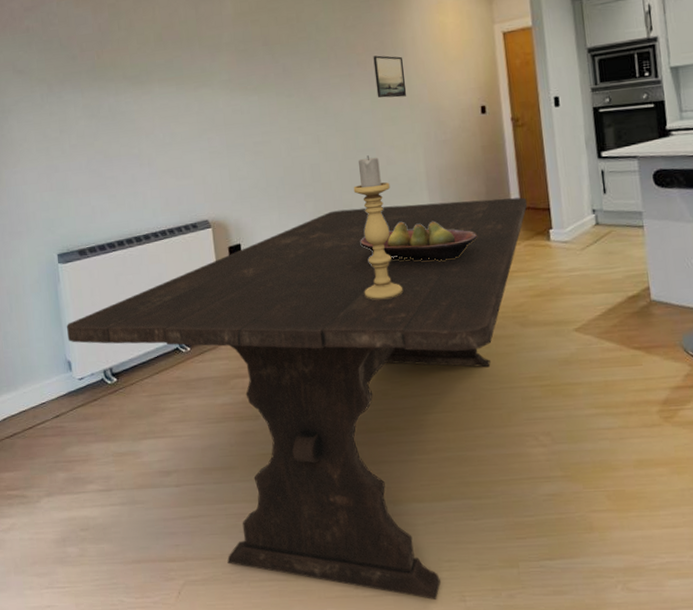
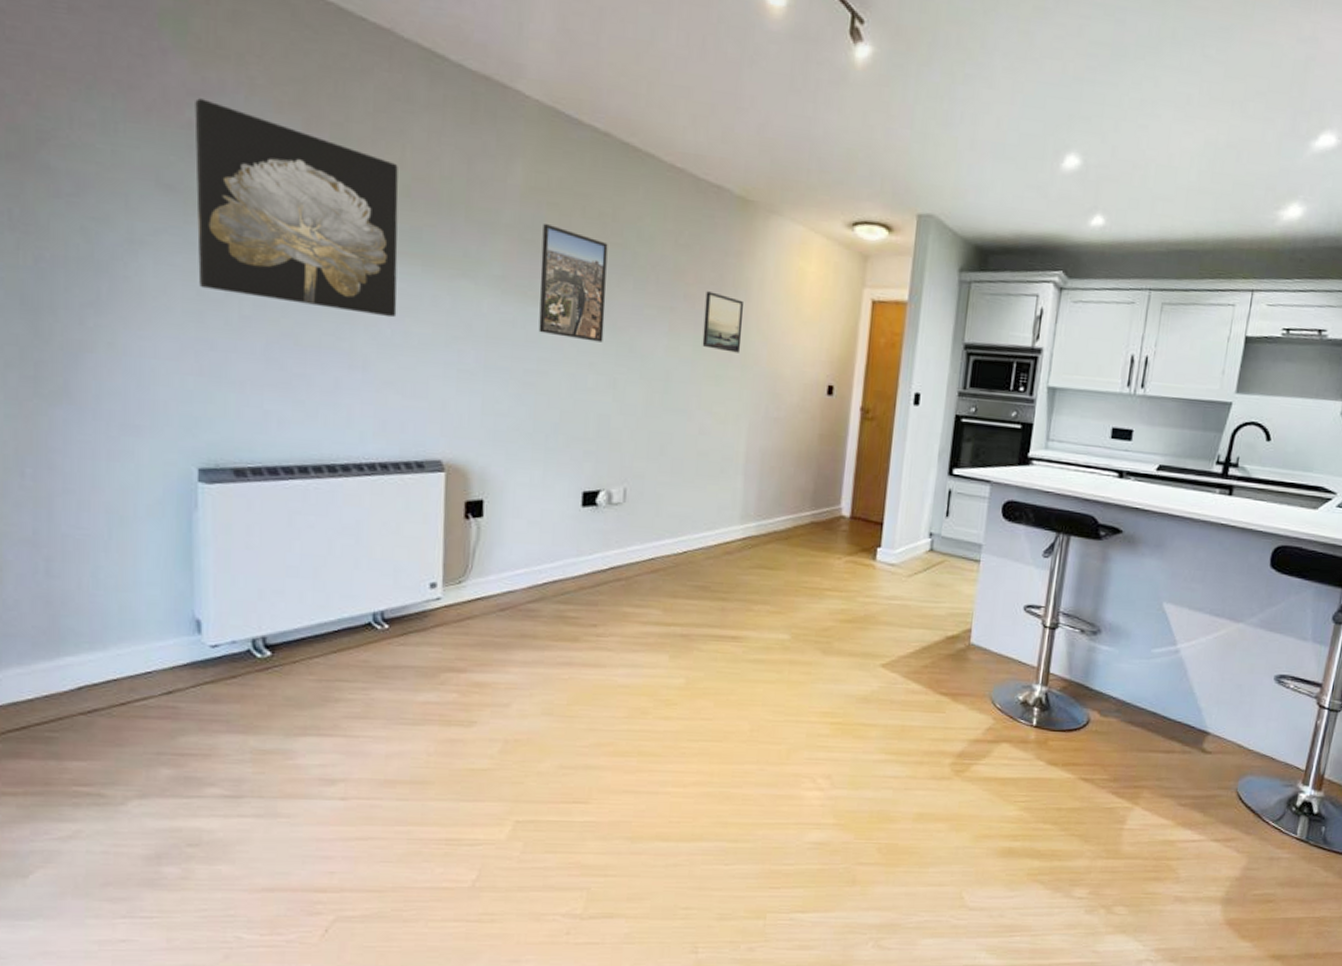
wall art: none [29,11,165,132] -> present [194,98,399,318]
dining table: present [66,197,528,600] -> none [199,479,859,950]
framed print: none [251,35,305,114] -> present [538,224,608,342]
candle holder: present [353,155,404,300] -> none [640,417,698,600]
fruit bowl: present [360,222,478,262] -> none [646,509,794,564]

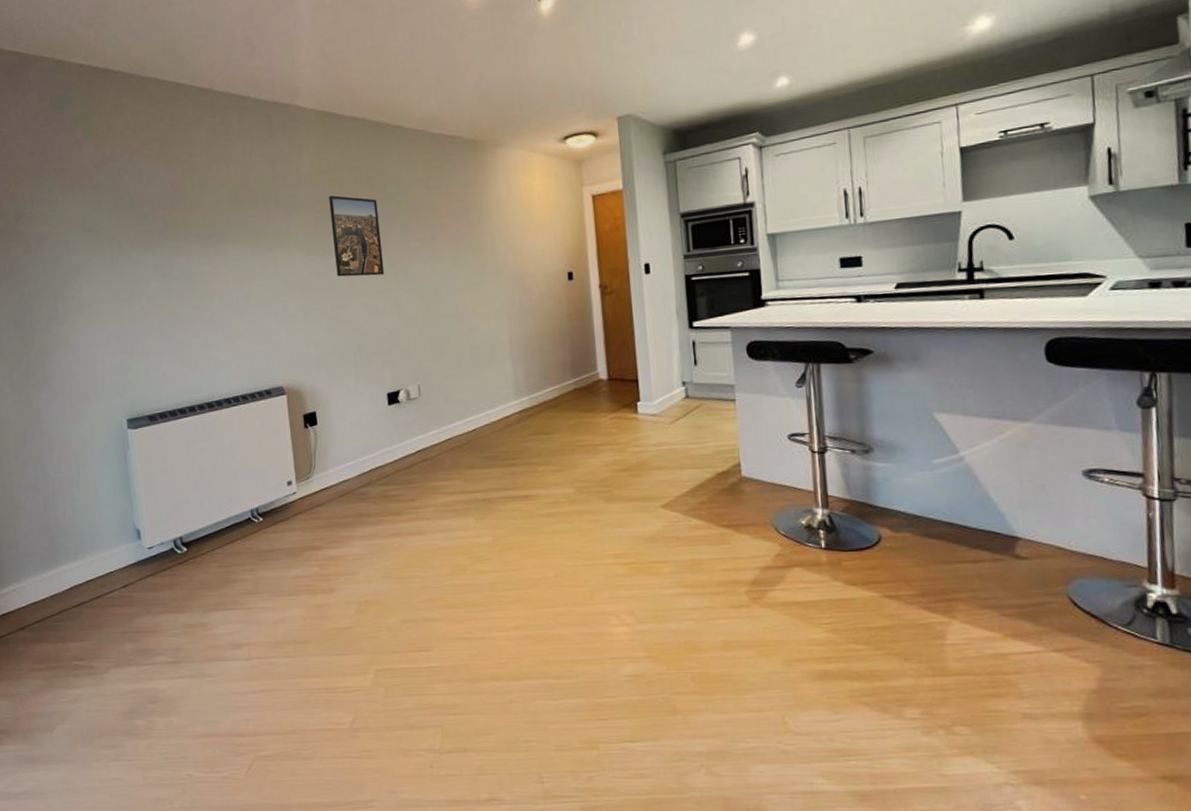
wall art: present [194,98,399,318] -> none [99,166,239,293]
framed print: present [702,291,744,353] -> none [456,217,491,263]

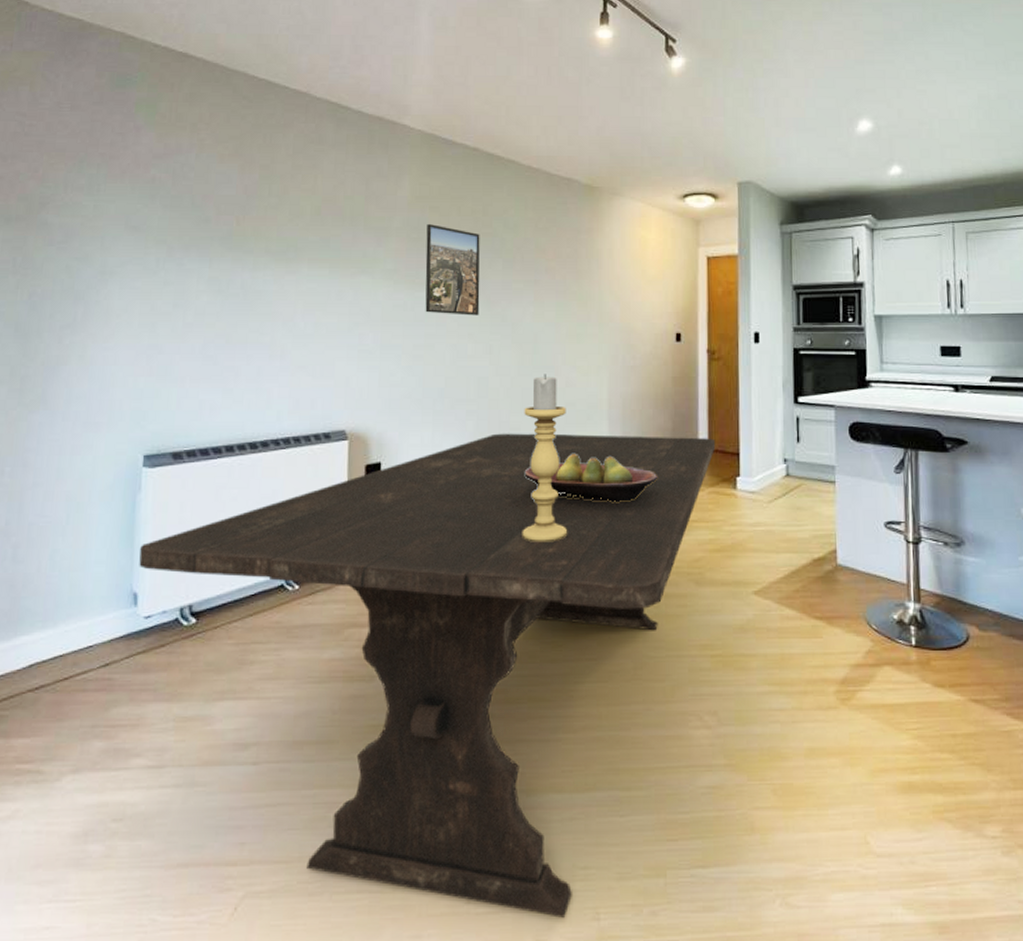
dining table: none [135,368,615,780] -> present [139,433,716,918]
candle holder: none [433,322,484,472] -> present [522,374,568,543]
fruit bowl: none [440,392,562,433] -> present [524,454,658,502]

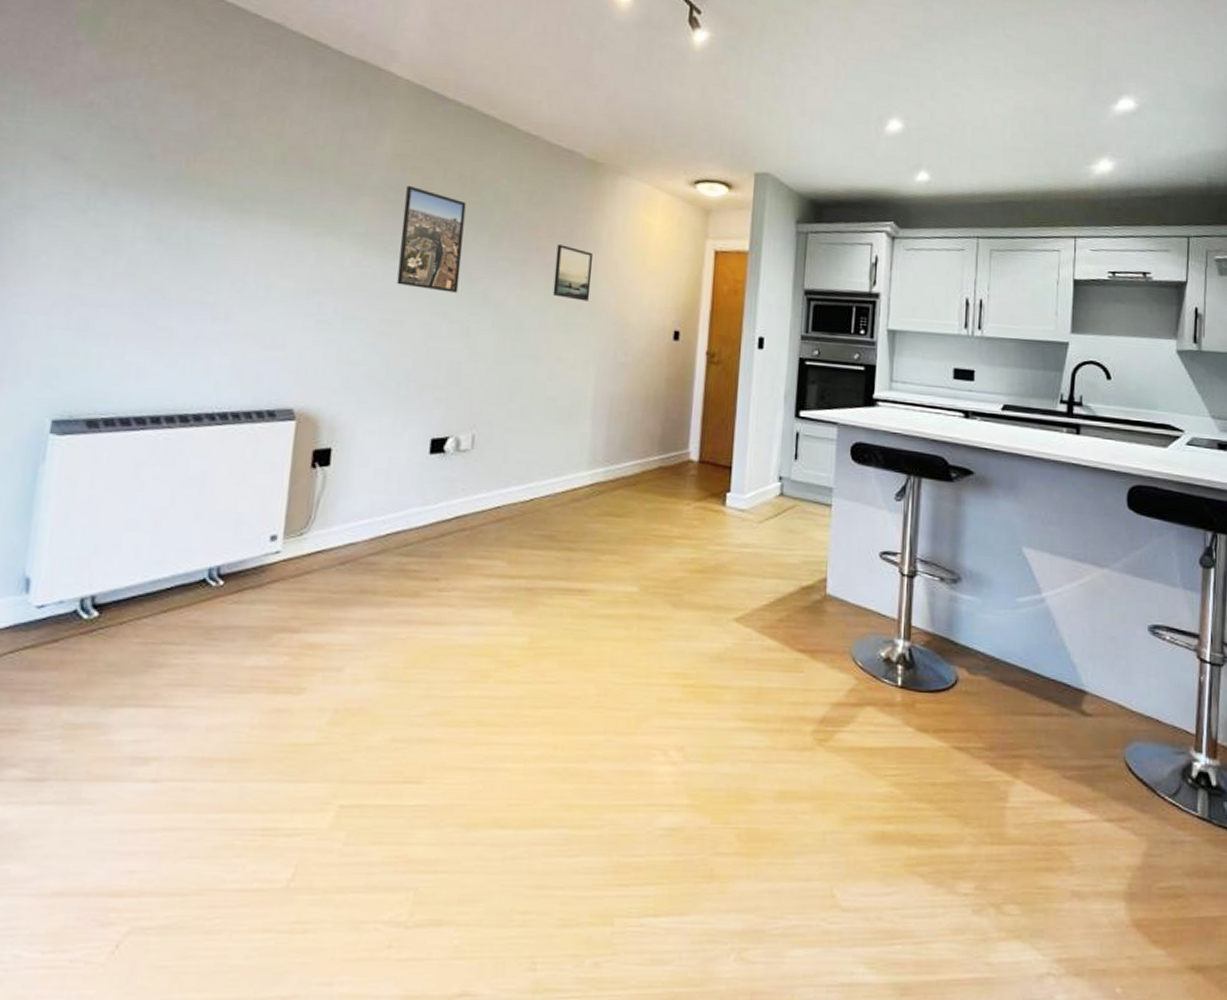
dining table: present [139,433,716,918] -> none [35,425,708,967]
candle holder: present [522,374,568,543] -> none [484,364,547,551]
fruit bowl: present [524,454,658,502] -> none [493,454,642,511]
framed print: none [563,264,597,313] -> present [552,244,593,301]

